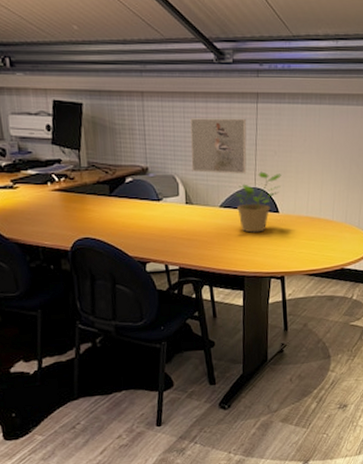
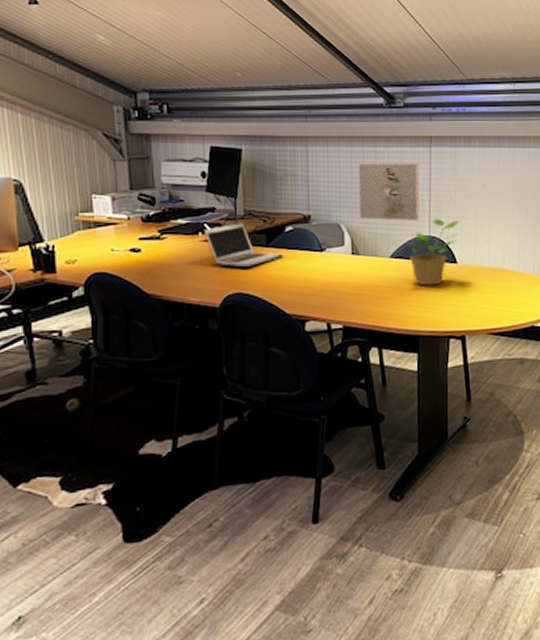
laptop: none [52,174,125,214] -> present [204,222,283,267]

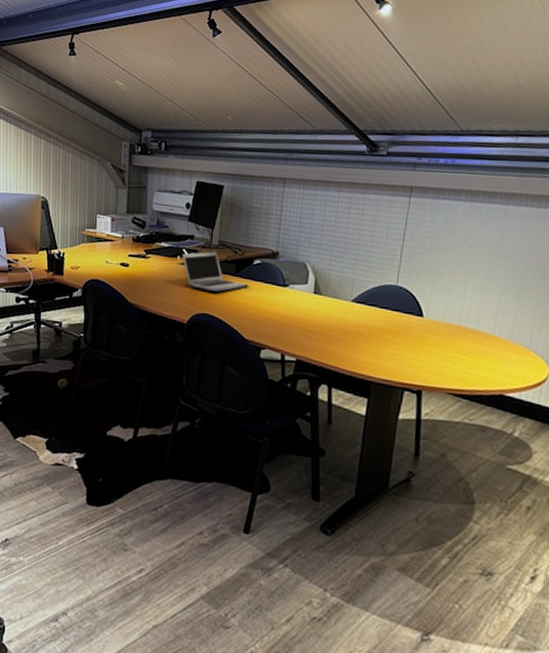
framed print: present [358,162,420,222] -> none [326,207,396,270]
potted plant: present [406,218,459,286] -> none [370,269,431,336]

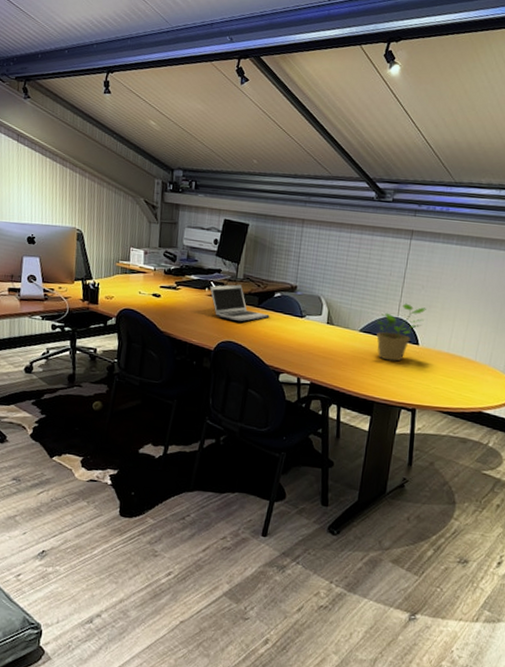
potted plant: none [370,269,431,336] -> present [375,303,426,362]

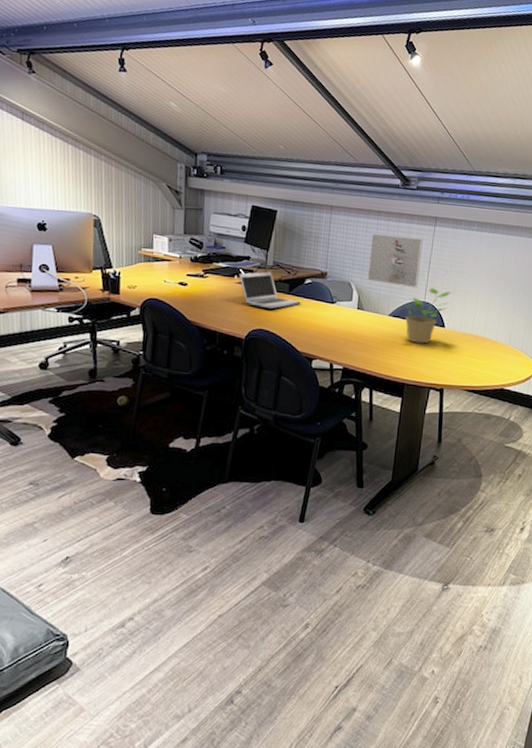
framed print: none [338,247,399,304] -> present [367,233,424,288]

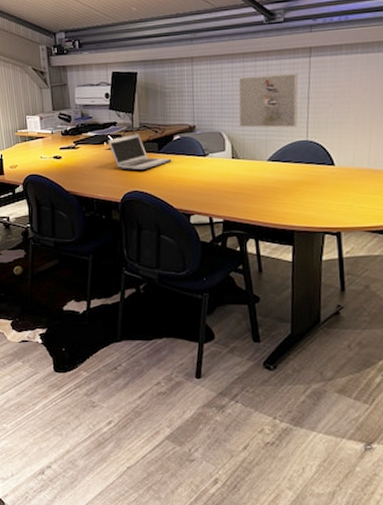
potted plant: present [404,287,451,344] -> none [284,124,338,186]

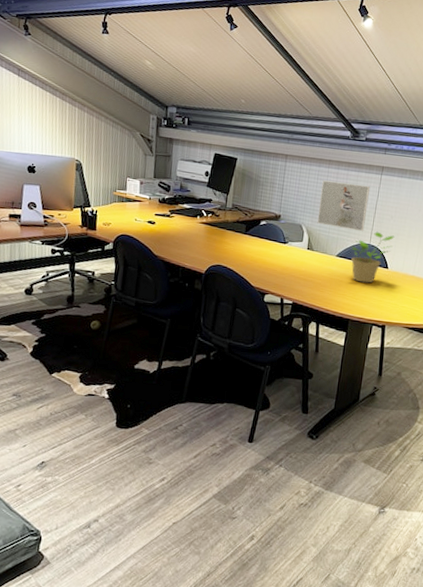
laptop: present [108,133,172,170] -> none [201,213,256,247]
potted plant: none [284,124,338,186] -> present [350,231,395,283]

